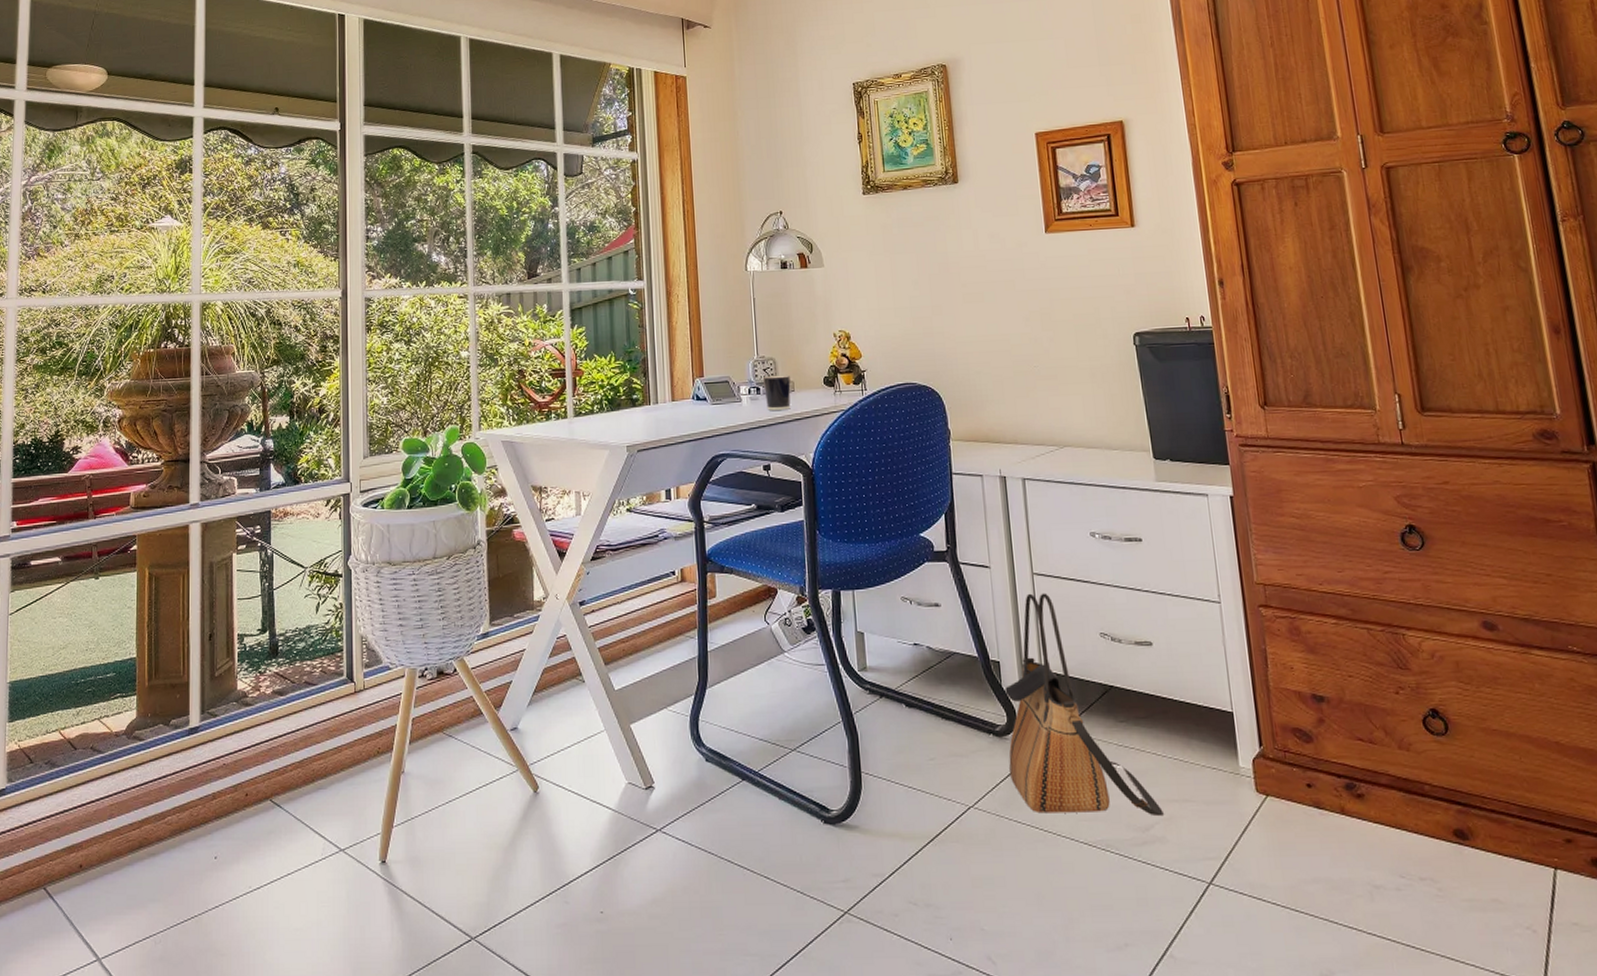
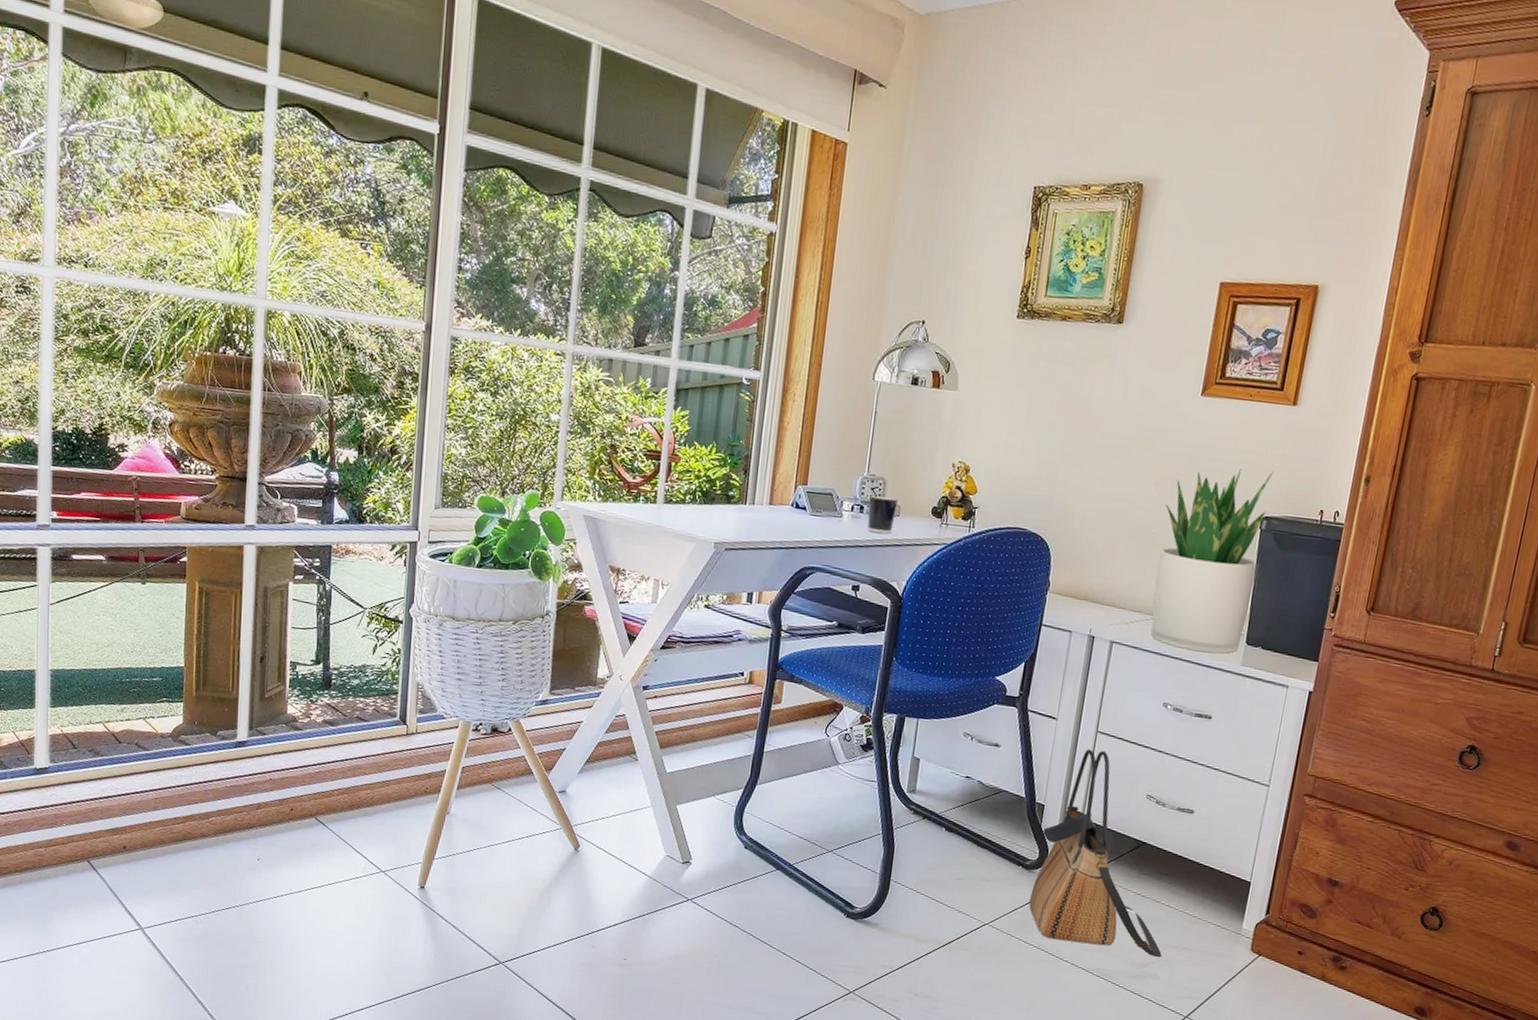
planter: none [1040,289,1148,475] -> present [1150,468,1274,654]

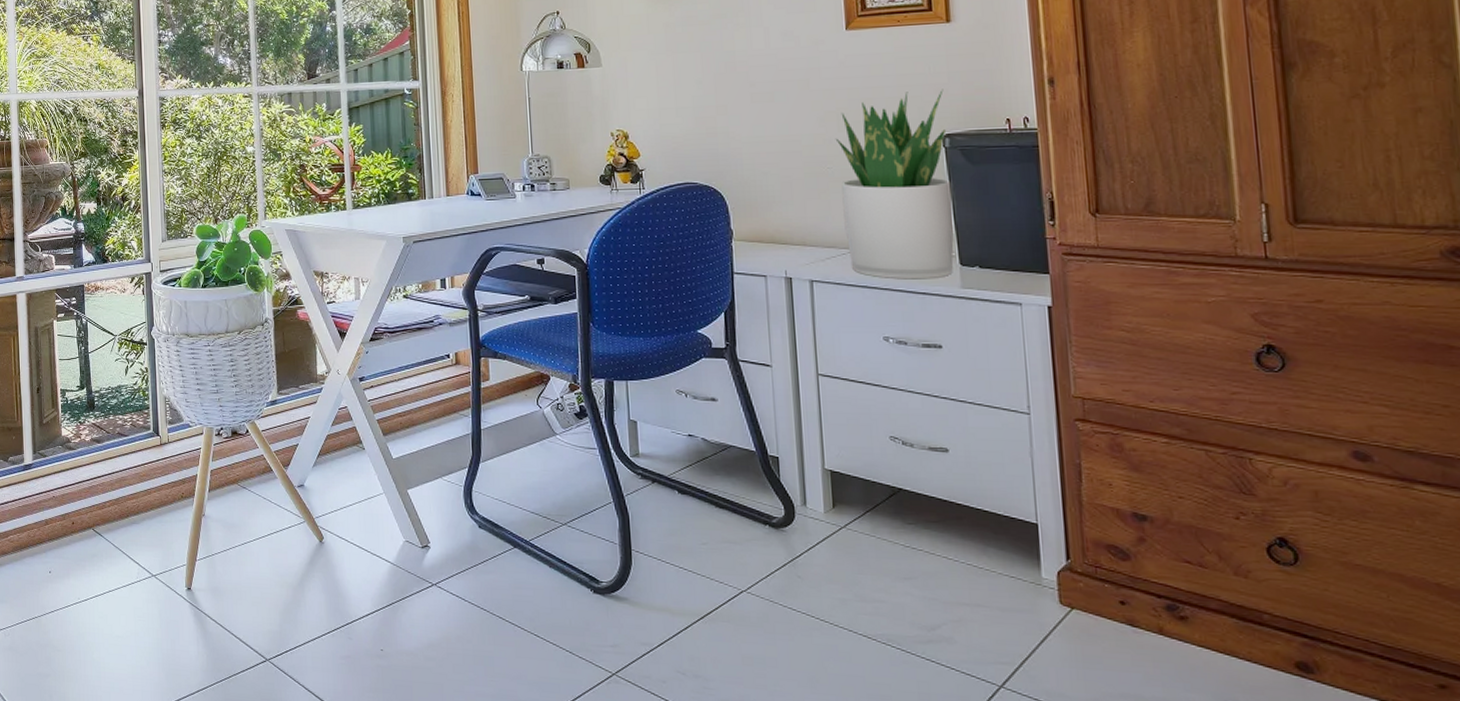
mug: present [867,495,898,534] -> none [537,172,566,207]
tote bag: present [1029,749,1162,958] -> none [783,393,952,618]

